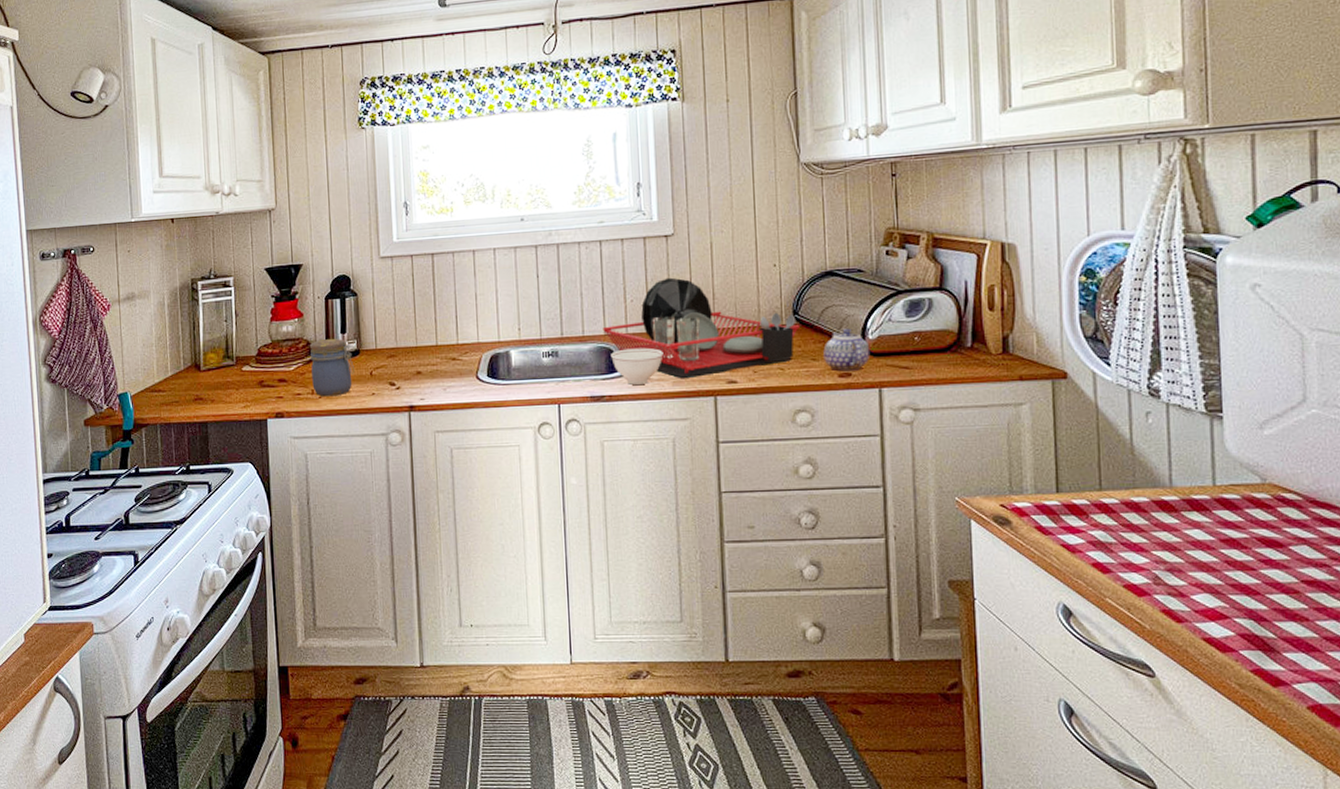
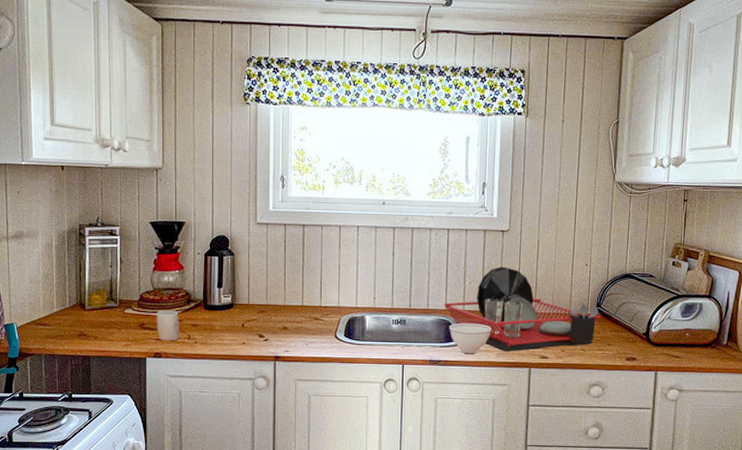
mug: none [276,364,303,399] -> present [156,310,180,341]
jar: present [309,338,354,397] -> none [188,291,228,343]
teapot: present [823,328,871,373] -> none [616,321,652,357]

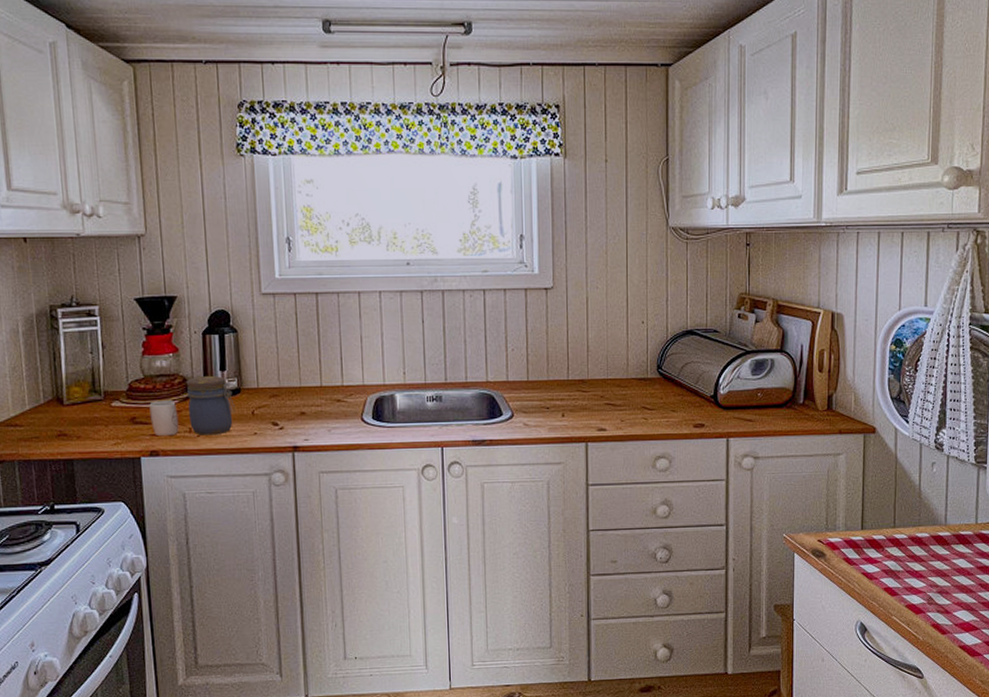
jar: none [188,291,228,343] -> present [185,375,235,435]
dish rack: present [444,266,601,352] -> none [485,329,662,426]
bowl: present [449,323,492,354] -> none [492,395,541,431]

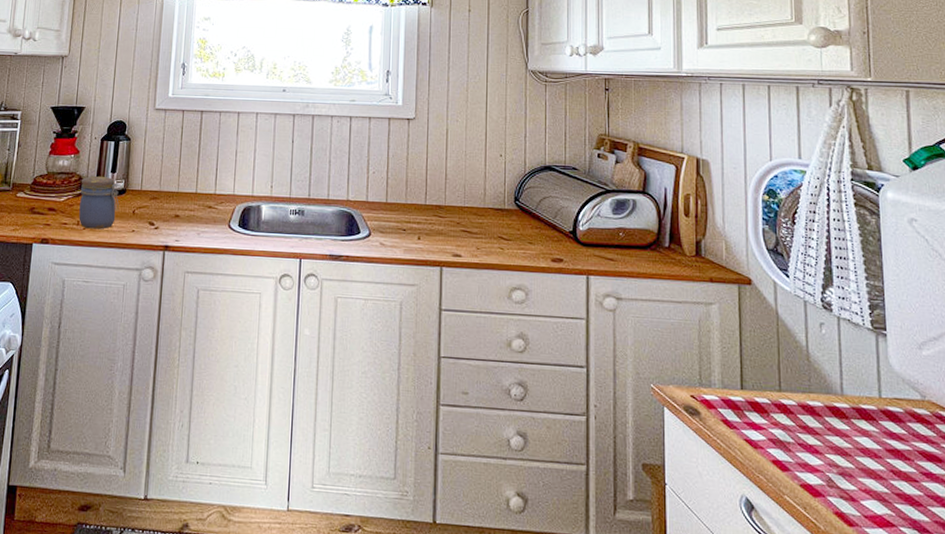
mug: present [149,401,179,437] -> none [46,195,70,227]

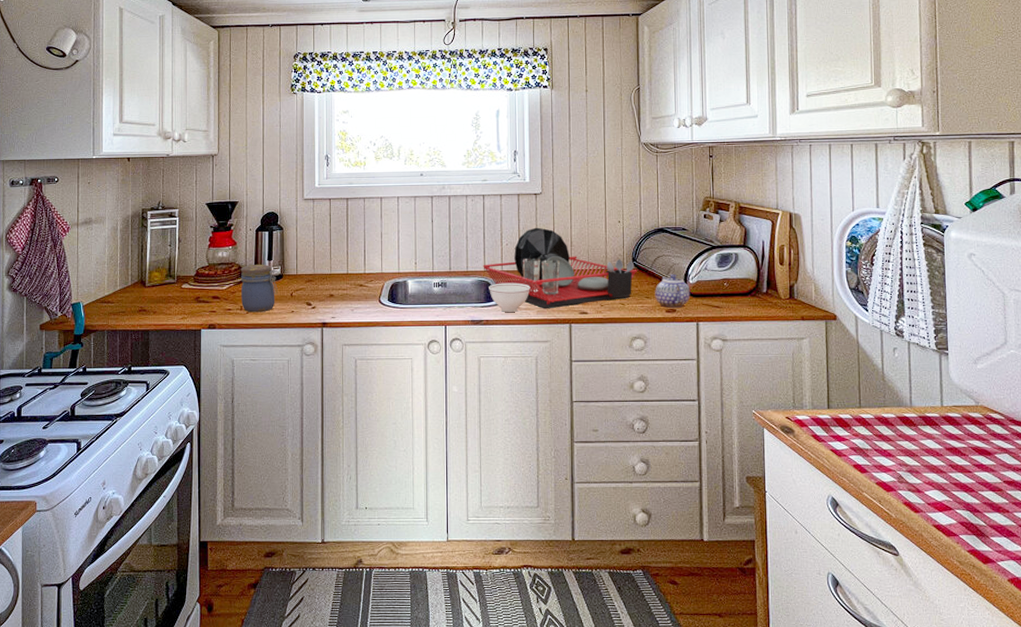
dish rack: none [346,156,520,248] -> present [483,227,637,309]
bowl: none [351,215,398,250] -> present [489,282,531,313]
teapot: none [539,218,580,259] -> present [655,274,691,309]

